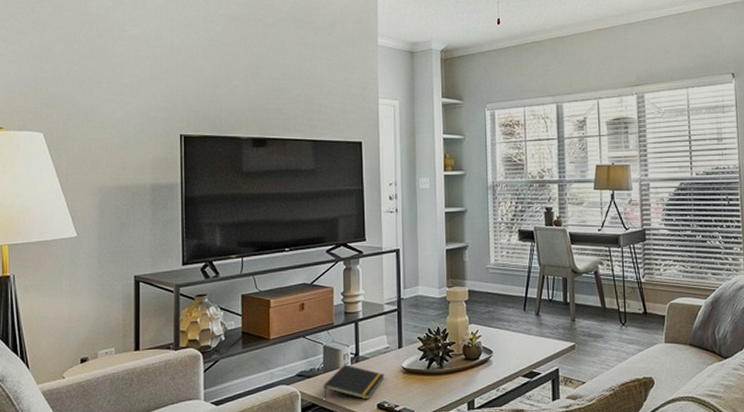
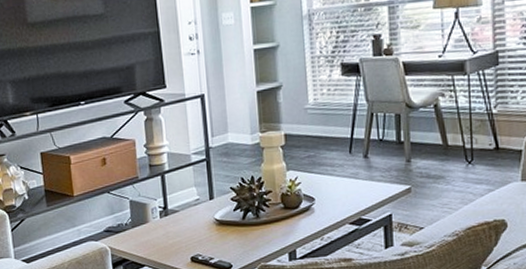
notepad: present [323,365,385,400] -> none [133,218,197,253]

